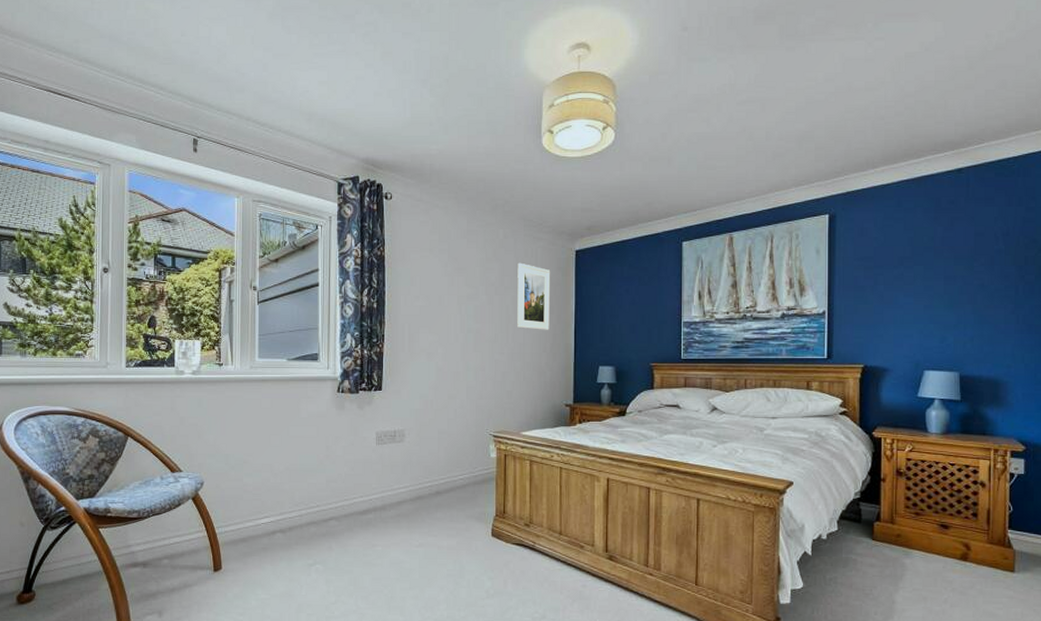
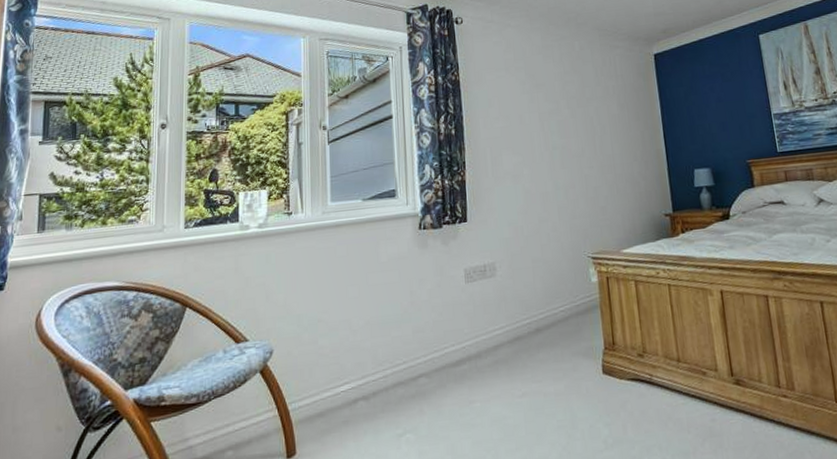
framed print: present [517,262,551,331] -> none [597,72,638,139]

